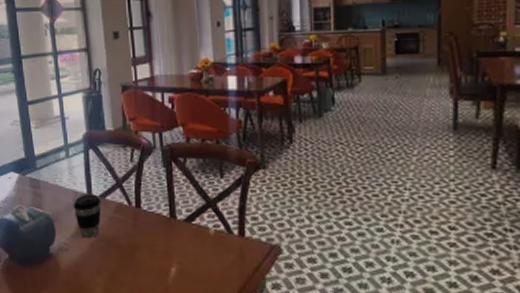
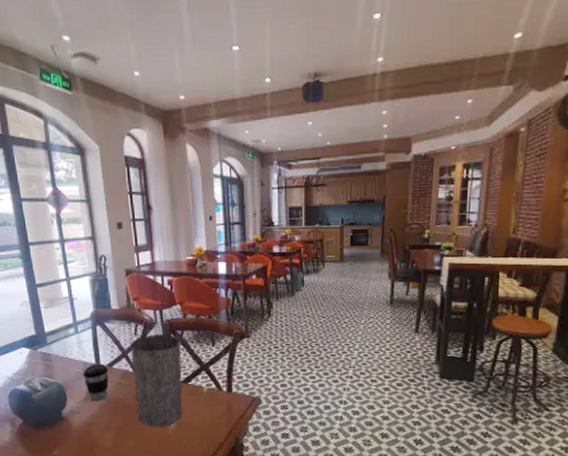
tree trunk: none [126,161,185,275] -> present [130,335,182,427]

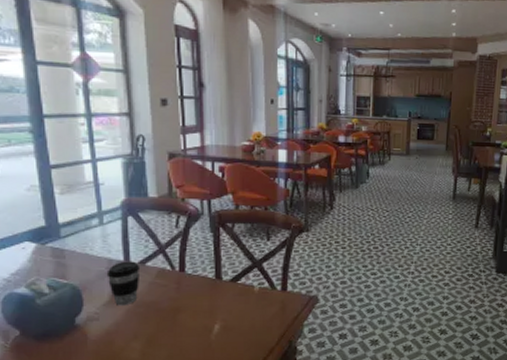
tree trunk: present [130,335,182,427] -> none [170,227,230,333]

